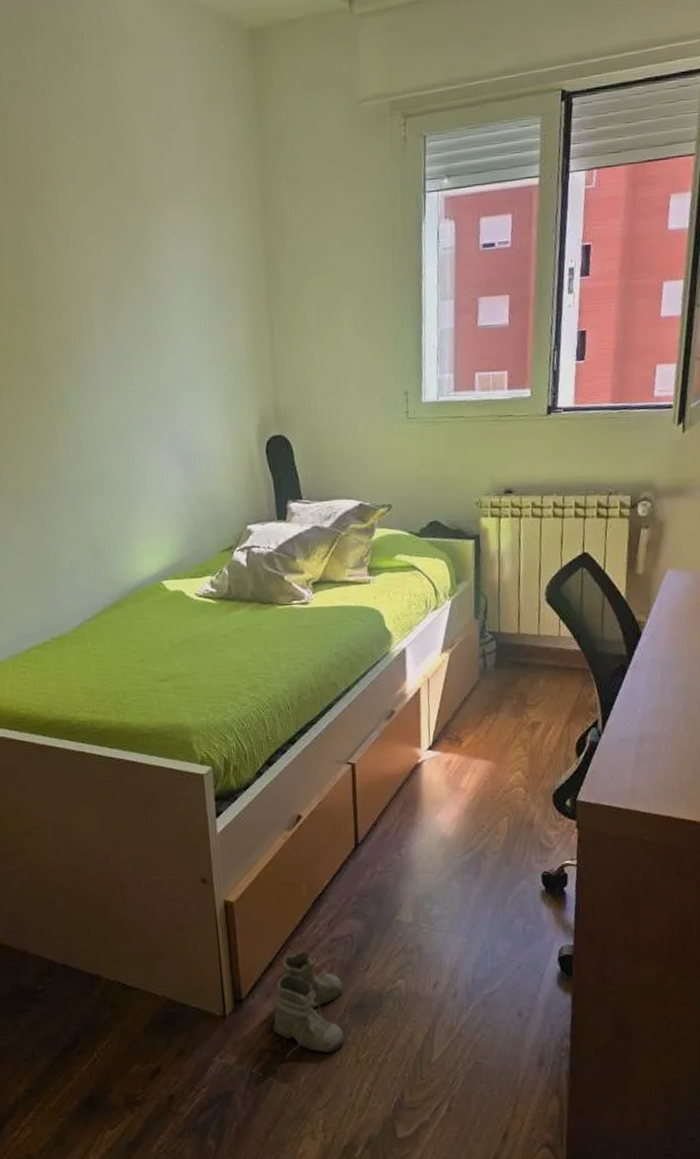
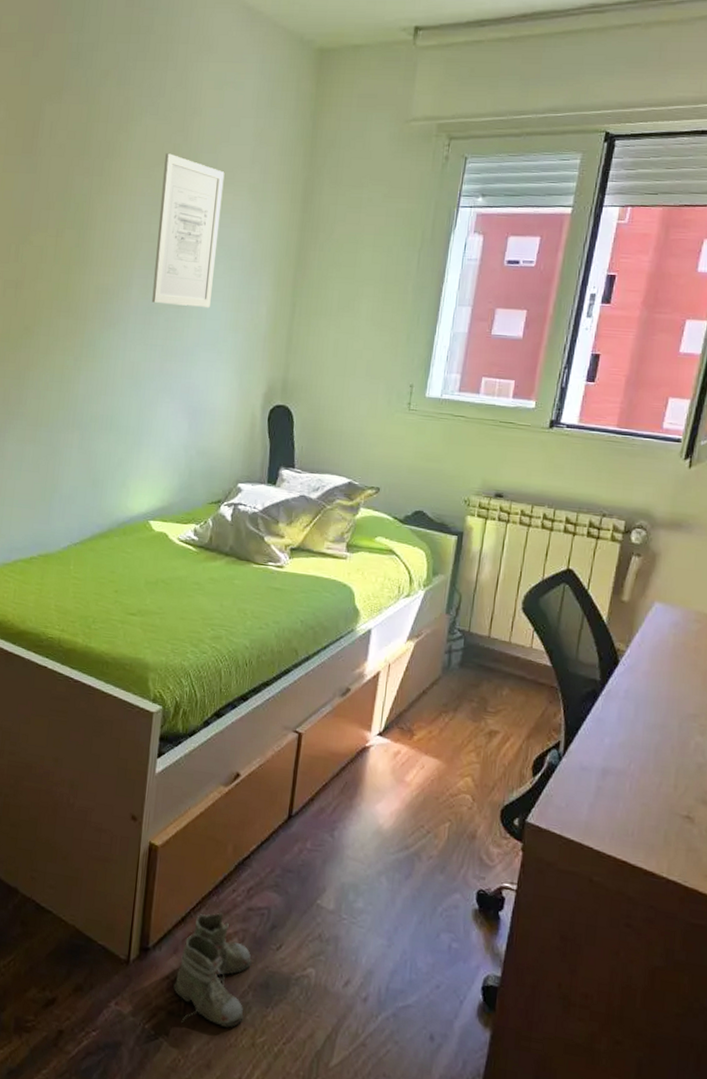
wall art: none [102,171,183,345] -> present [151,153,225,308]

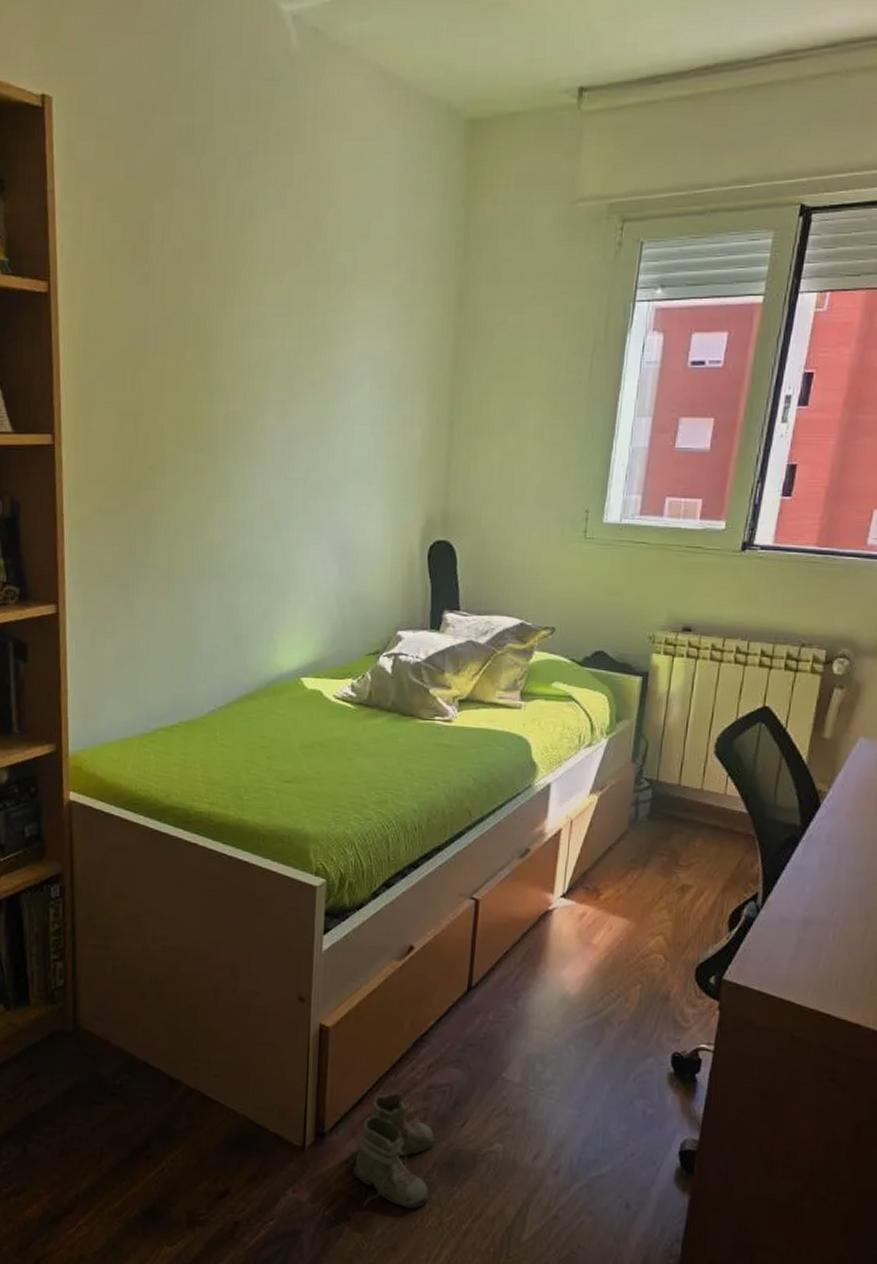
wall art: present [151,153,225,308] -> none [290,254,366,434]

